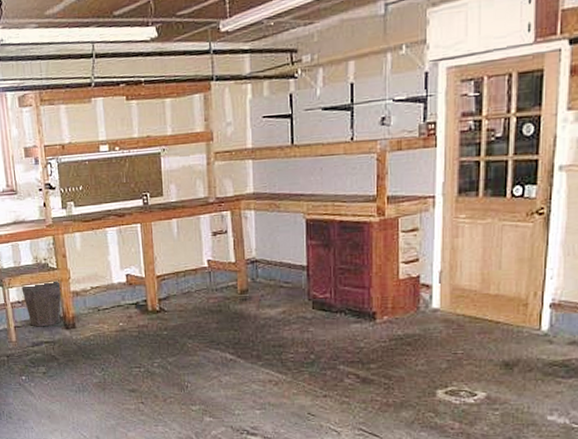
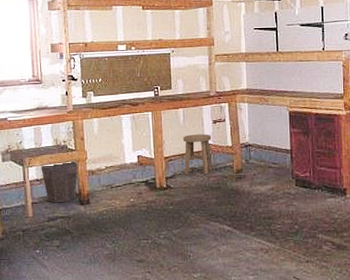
stool: none [178,248,213,296] -> present [183,134,213,175]

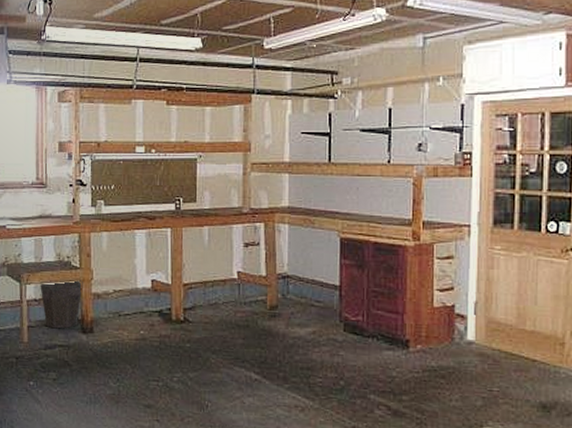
stool: present [183,134,213,175] -> none [206,258,242,309]

